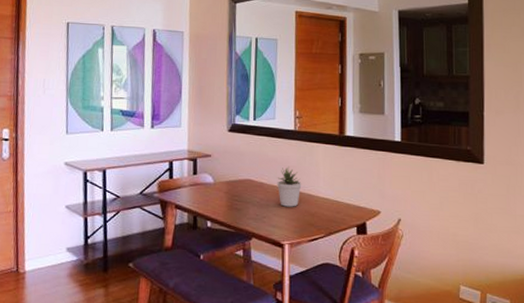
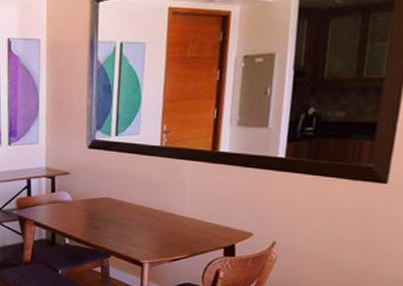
potted plant: present [277,167,302,207] -> none [138,185,166,227]

